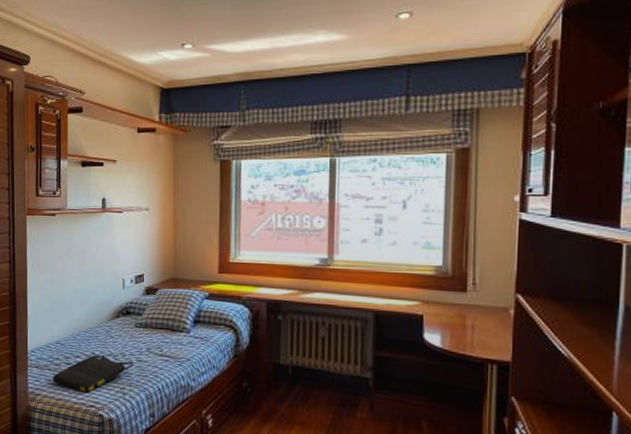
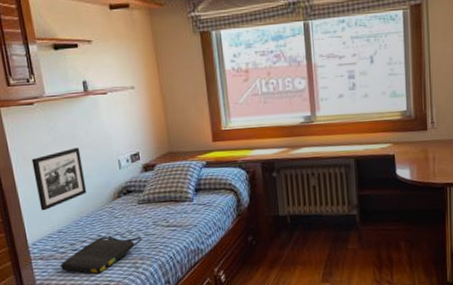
picture frame: none [44,261,89,320] -> present [31,147,87,211]

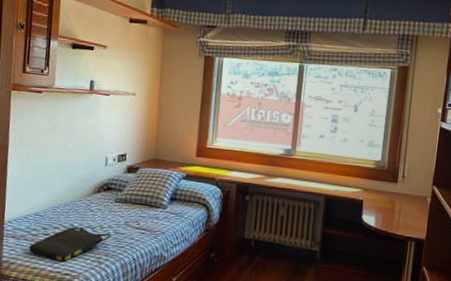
picture frame: present [31,147,87,211] -> none [24,138,74,192]

